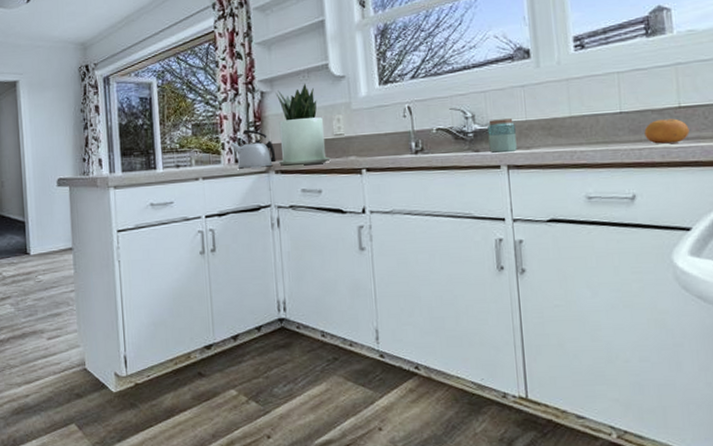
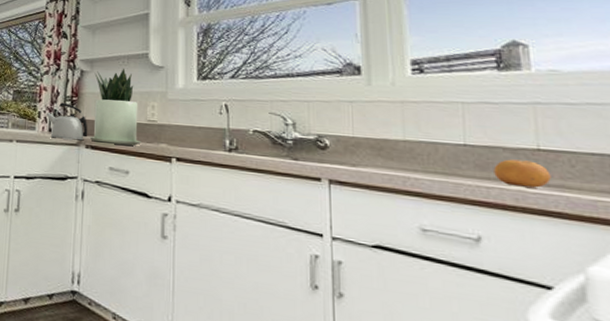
peanut butter: present [487,118,517,154] -> none [309,130,341,168]

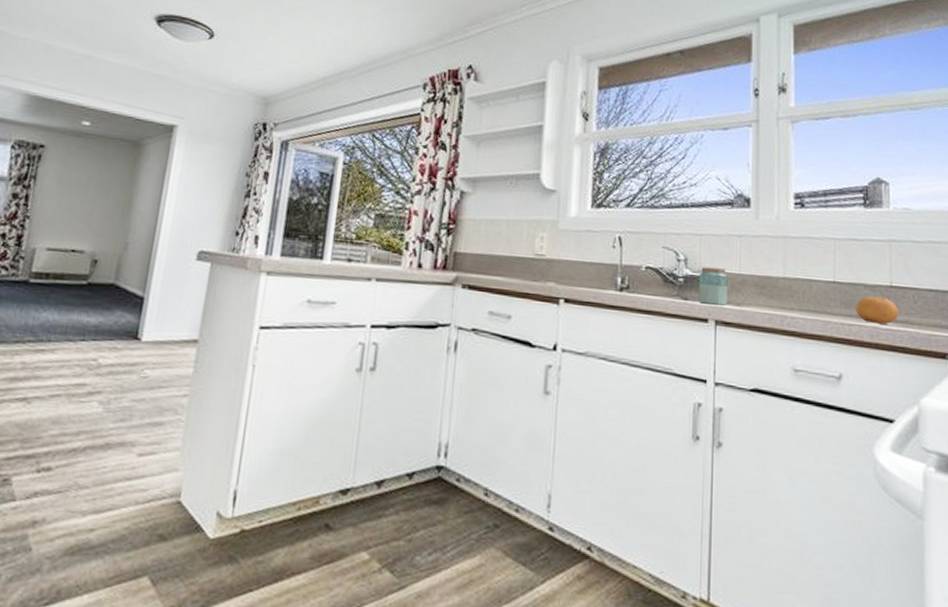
kettle: present [45,102,88,141] -> none [415,230,466,279]
planter: present [89,69,141,146] -> none [467,191,527,285]
peanut butter: none [309,130,341,168] -> present [698,267,728,307]

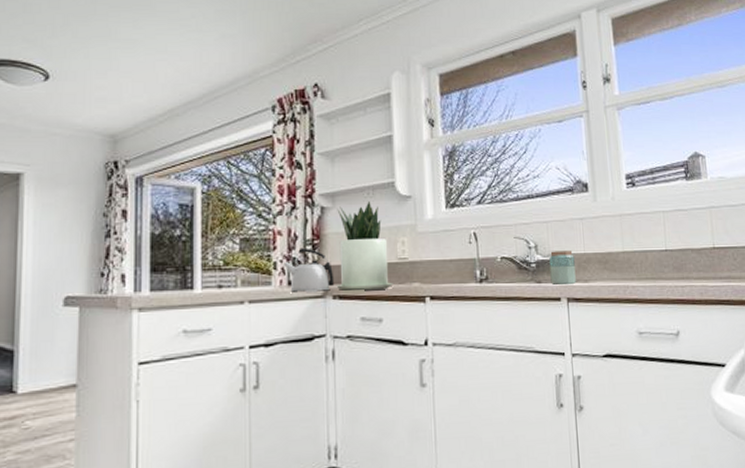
kettle: none [415,230,466,279] -> present [283,247,335,294]
planter: none [467,191,527,285] -> present [336,202,393,291]
fruit: present [855,296,899,324] -> none [686,258,722,282]

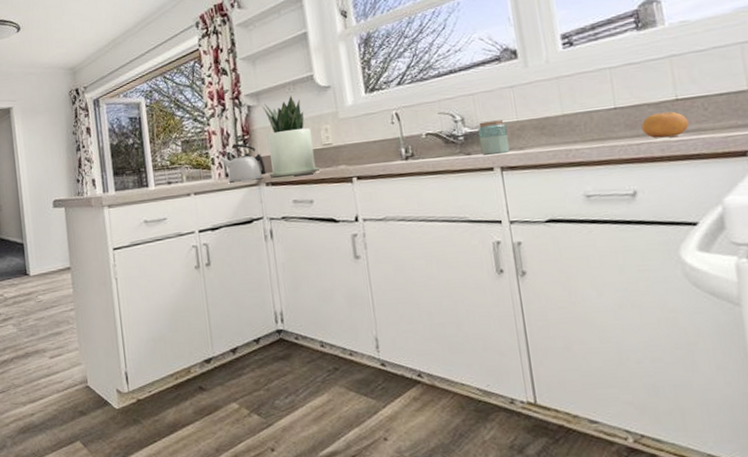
fruit: none [686,258,722,282] -> present [641,111,689,139]

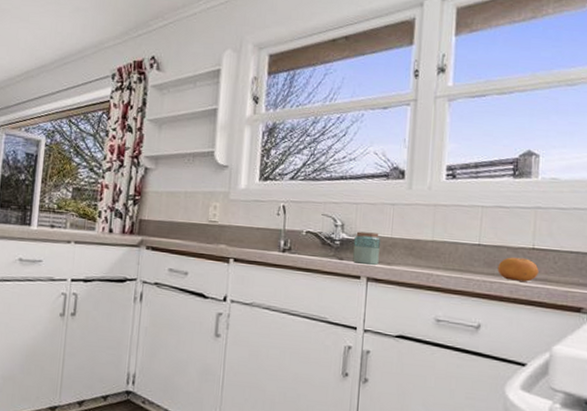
kettle: present [219,143,267,184] -> none [106,201,150,242]
planter: present [262,96,321,178] -> none [150,167,202,247]

